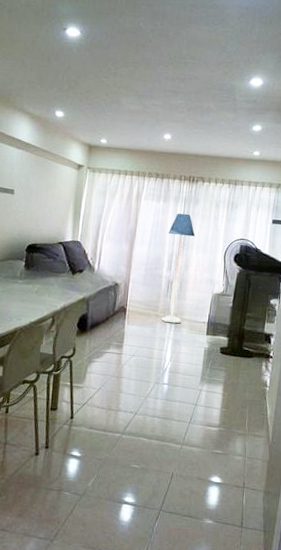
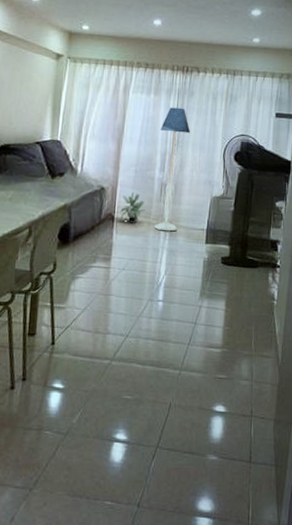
potted plant: none [132,288,153,316] -> present [120,193,145,224]

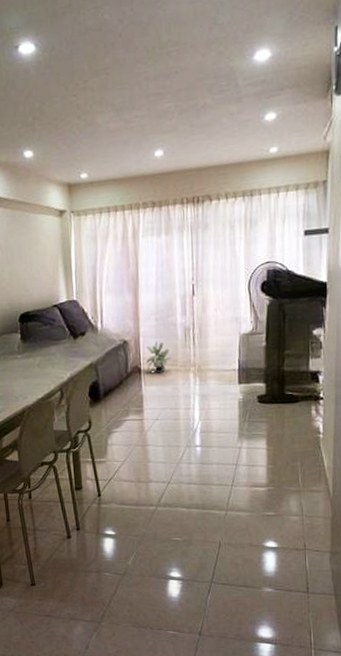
floor lamp: present [154,107,190,232] -> none [176,243,209,377]

